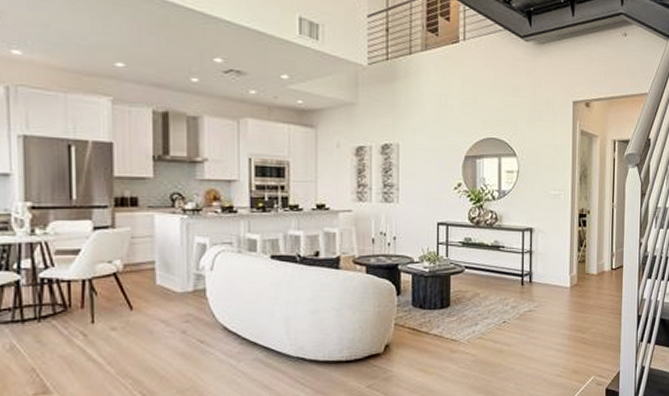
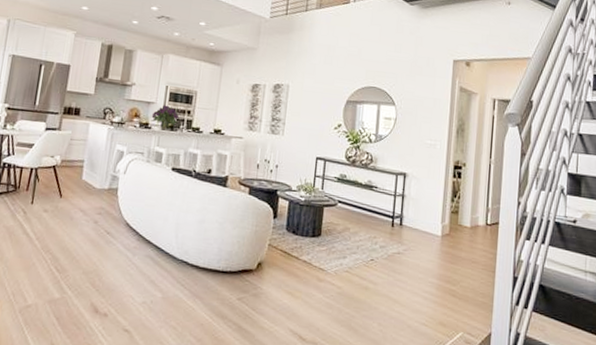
bouquet: none [235,182,270,213] -> present [151,105,179,131]

